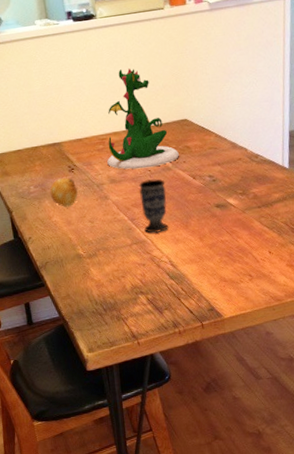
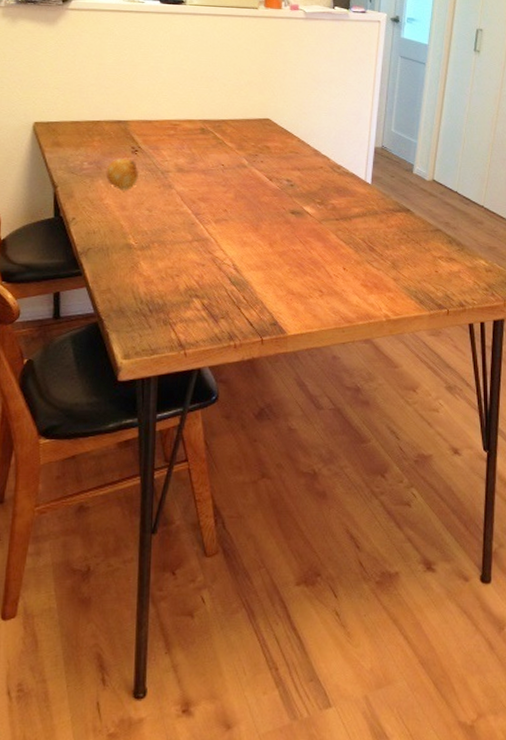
dragon figurine: present [107,68,179,170] -> none [177,58,257,162]
cup: present [139,179,168,234] -> none [209,174,239,233]

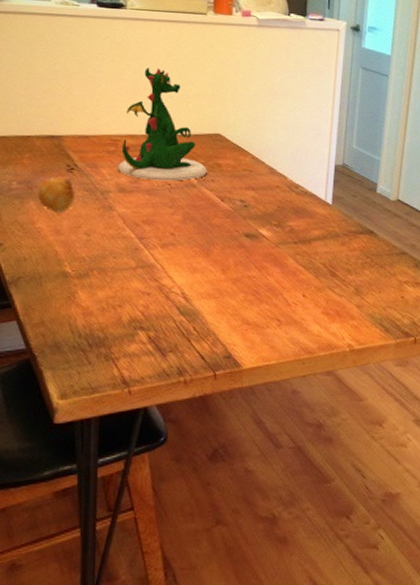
dragon figurine: none [177,58,257,162] -> present [118,68,207,181]

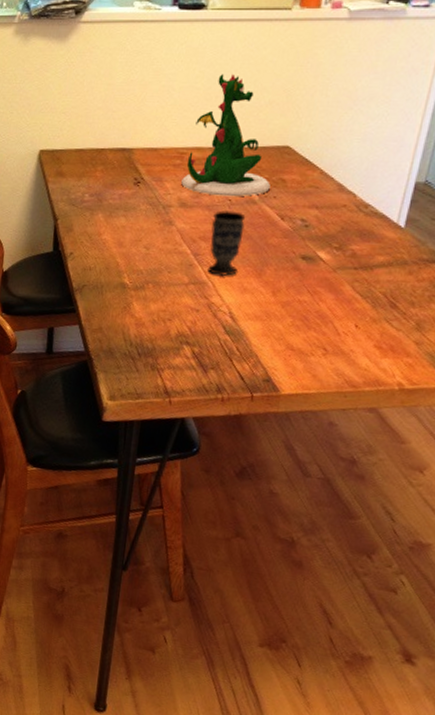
fruit: present [37,178,75,213] -> none [106,191,139,226]
cup: none [154,194,187,259] -> present [208,210,246,277]

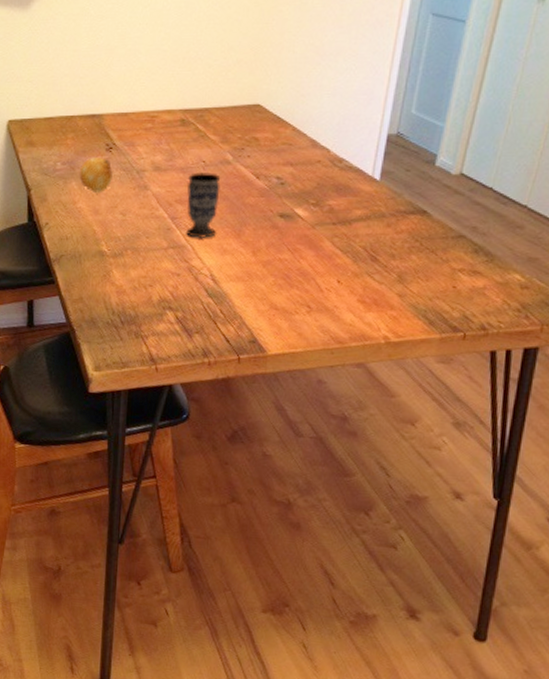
fruit: none [106,191,139,226] -> present [79,157,113,192]
dragon figurine: present [181,74,271,197] -> none [154,35,244,158]

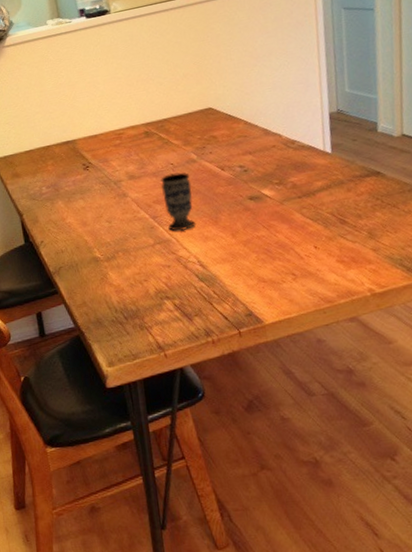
fruit: present [79,157,113,192] -> none [63,176,94,207]

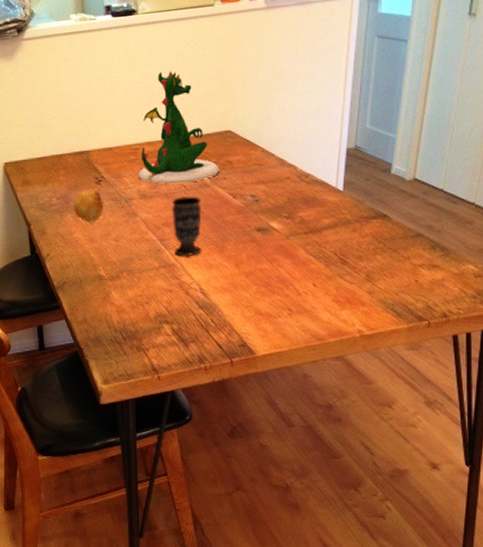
fruit: none [63,176,94,207] -> present [73,190,104,223]
dragon figurine: none [124,60,205,164] -> present [139,71,219,184]

